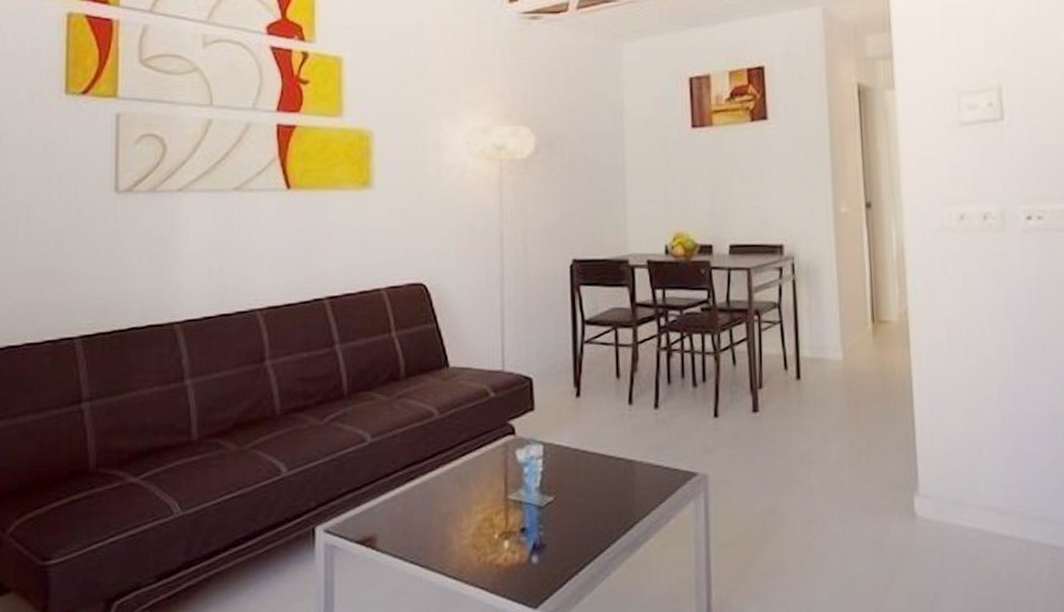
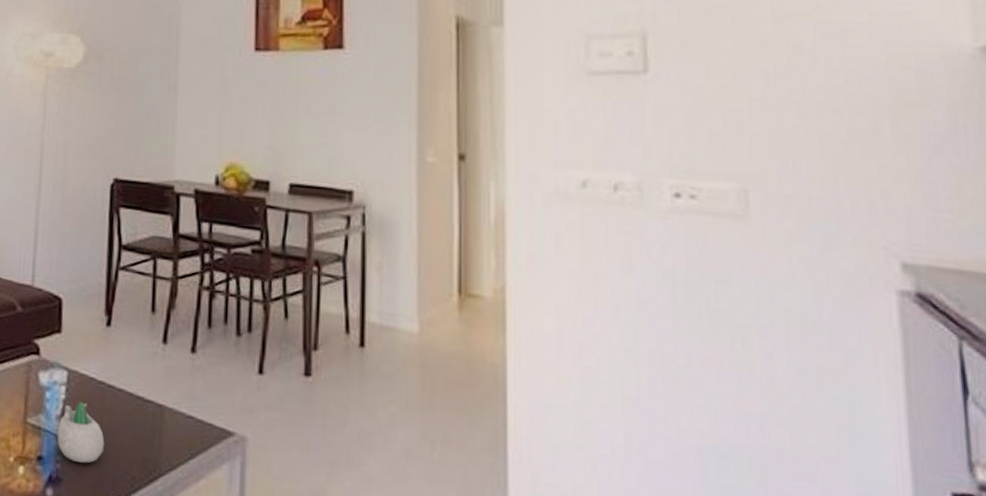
succulent planter: none [537,471,583,526] -> present [57,402,105,463]

